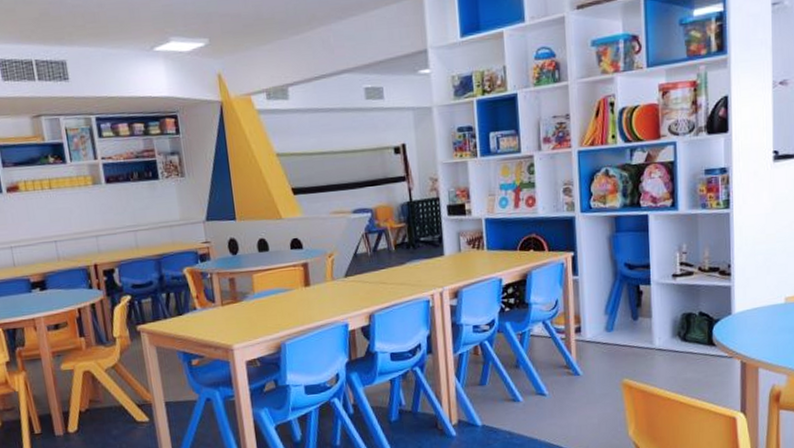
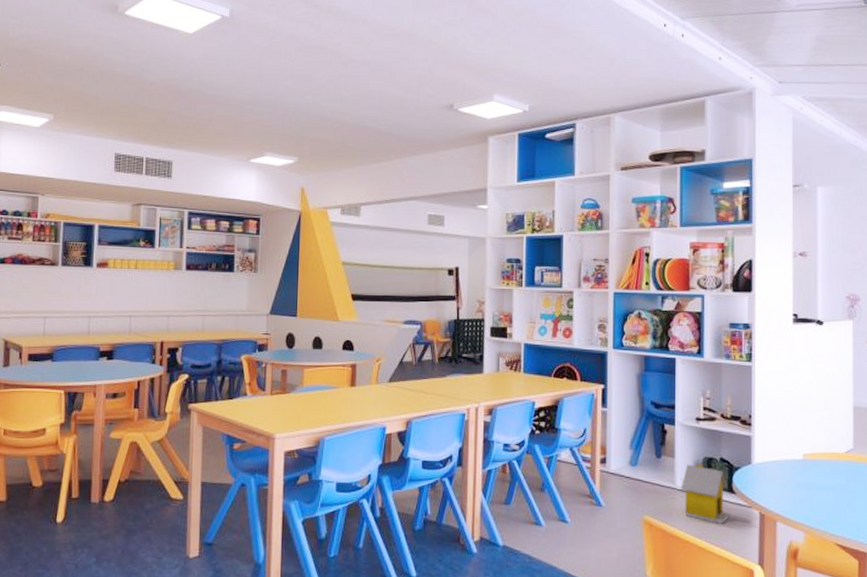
toy house: none [659,320,711,378] -> present [680,463,730,525]

